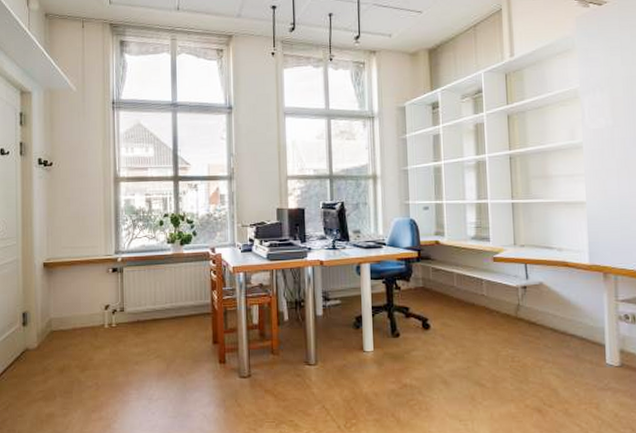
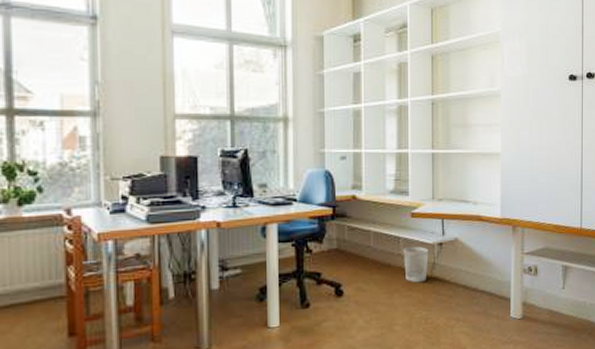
wastebasket: none [486,288,513,322] -> present [403,246,429,283]

